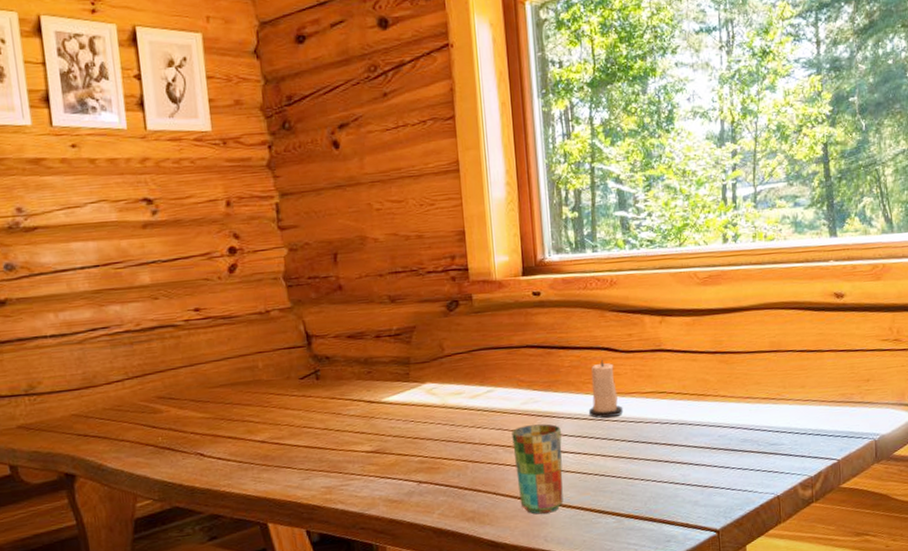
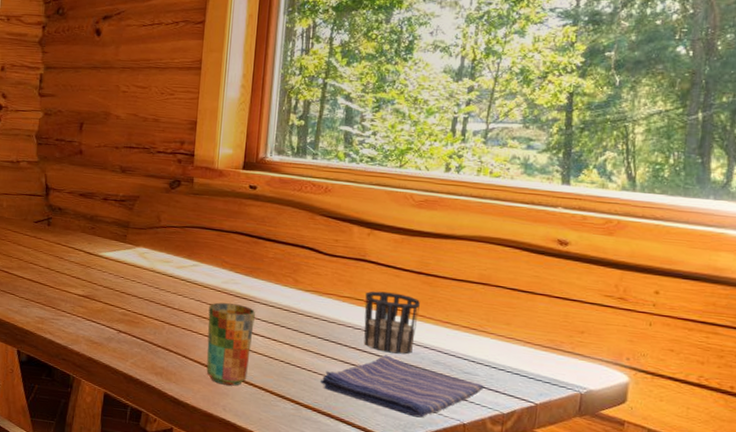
candle: present [588,360,624,418] -> none [284,258,319,313]
dish towel: none [638,444,790,501] -> present [320,354,484,418]
cup: none [667,378,721,442] -> present [364,291,420,354]

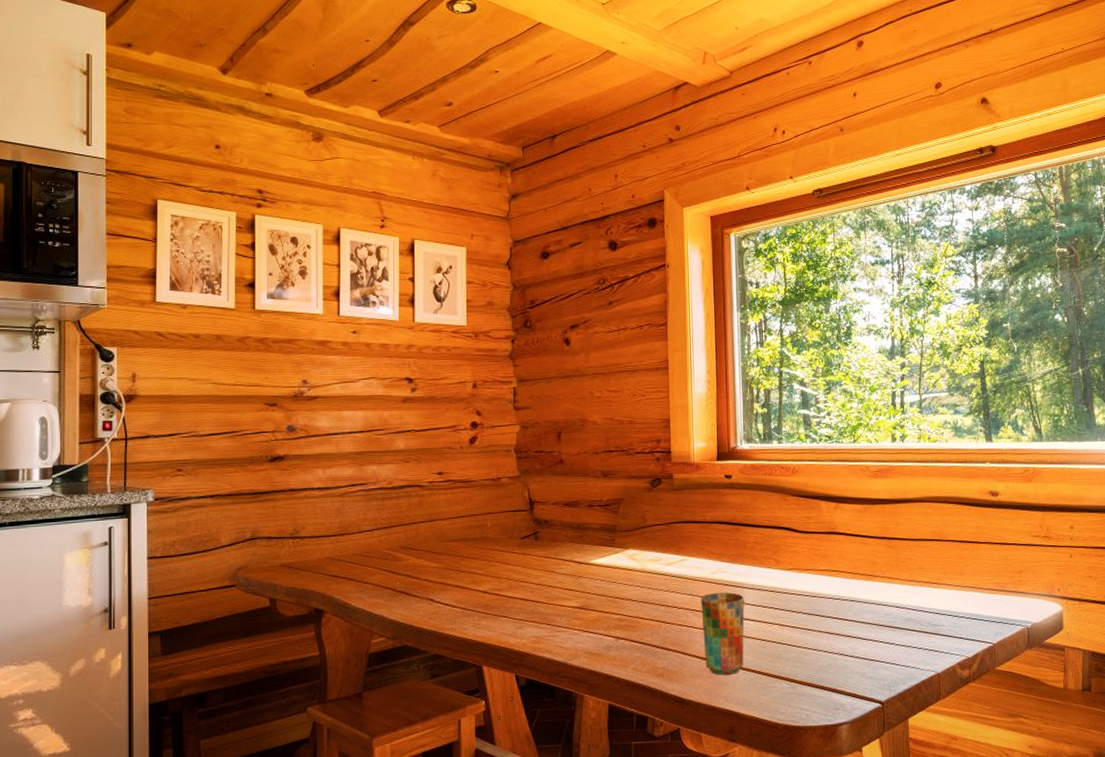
dish towel: present [320,354,484,418] -> none [811,620,950,675]
cup: present [364,291,420,354] -> none [840,560,887,618]

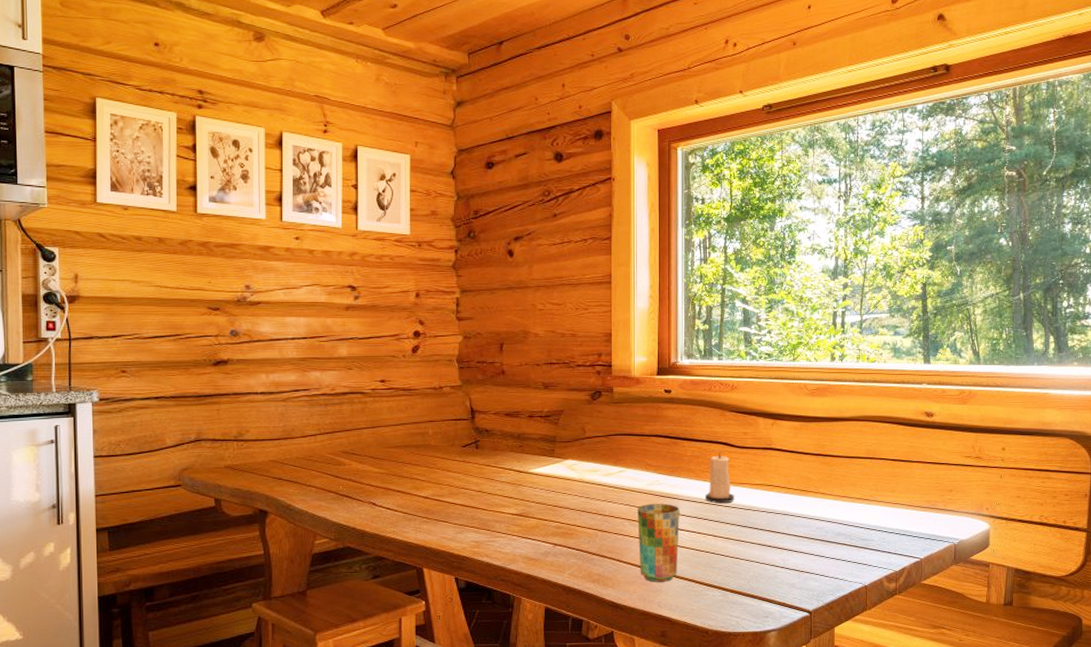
candle: none [769,538,800,591] -> present [705,453,735,503]

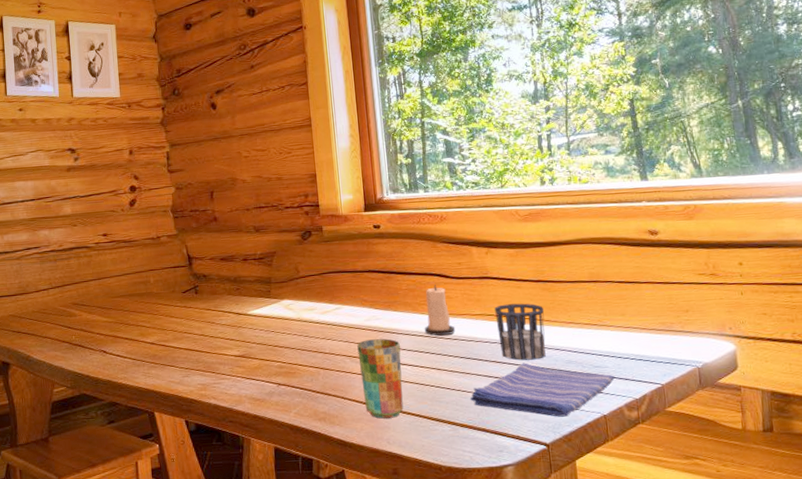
dish towel: none [743,533,879,586] -> present [470,363,615,417]
cup: none [774,475,820,531] -> present [494,303,546,361]

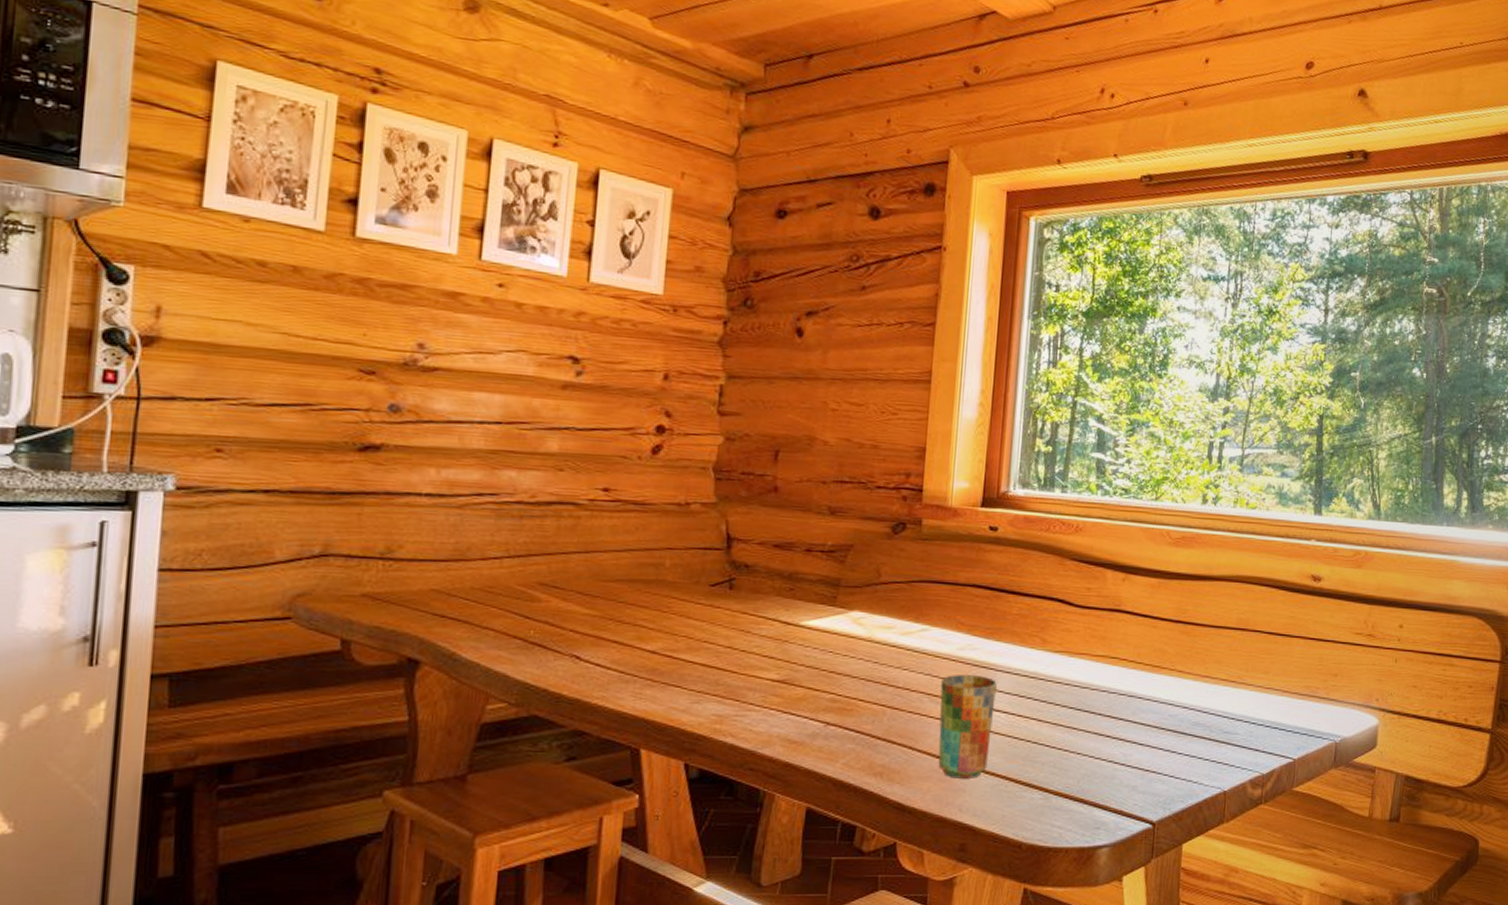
candle: present [424,285,456,336] -> none [1030,612,1070,678]
dish towel: present [470,363,615,417] -> none [1072,720,1244,790]
cup: present [494,303,546,361] -> none [1119,646,1178,718]

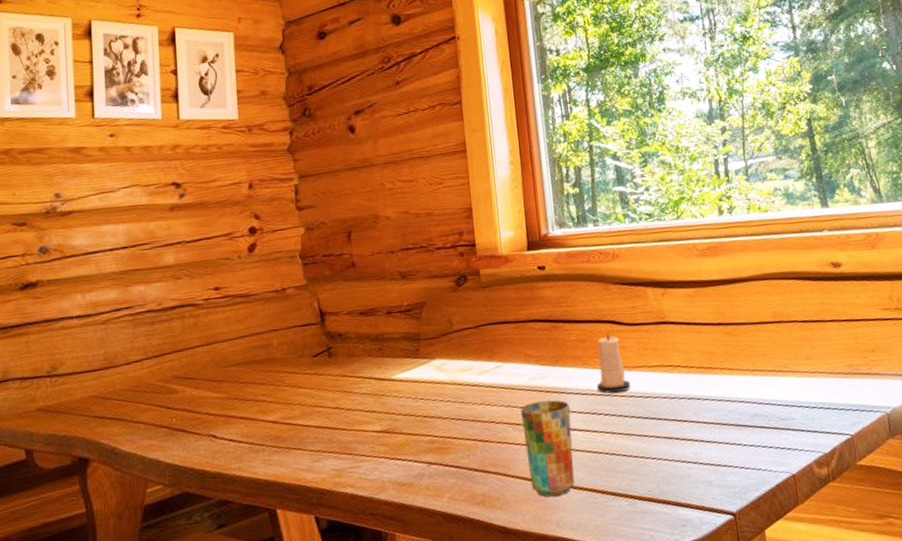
candle: none [1030,612,1070,678] -> present [596,333,631,394]

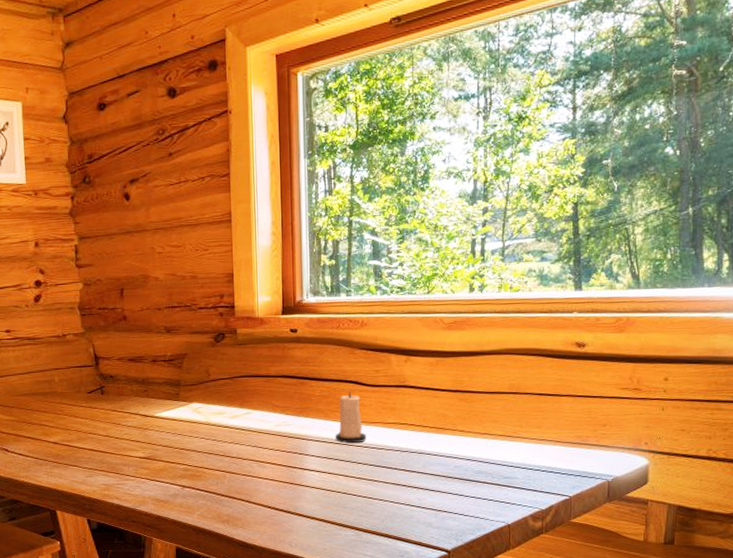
cup: present [521,400,575,497] -> none [265,444,309,522]

